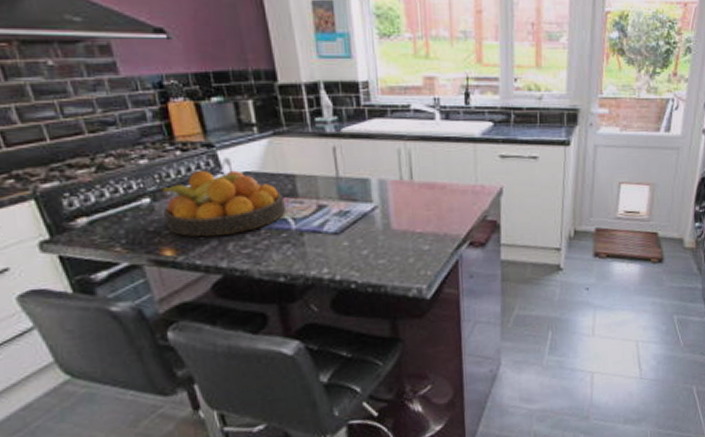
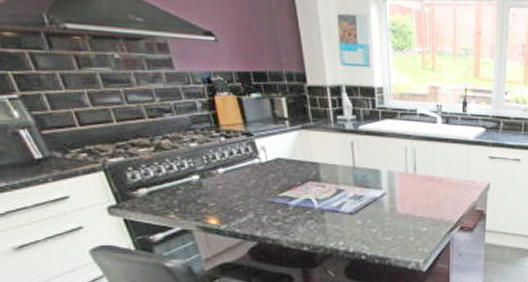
fruit bowl: present [160,170,286,237] -> none [207,155,310,210]

